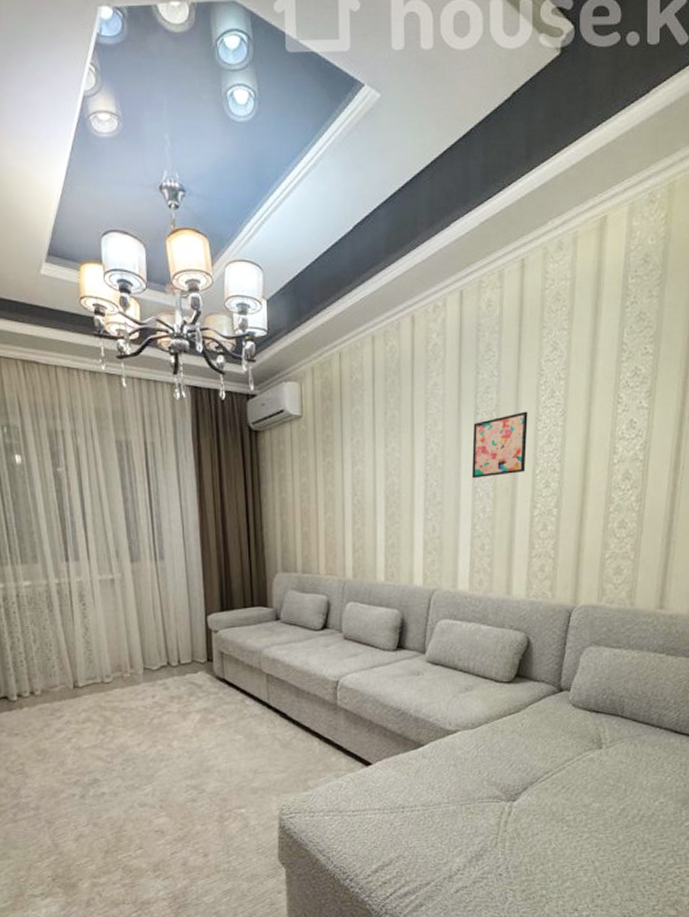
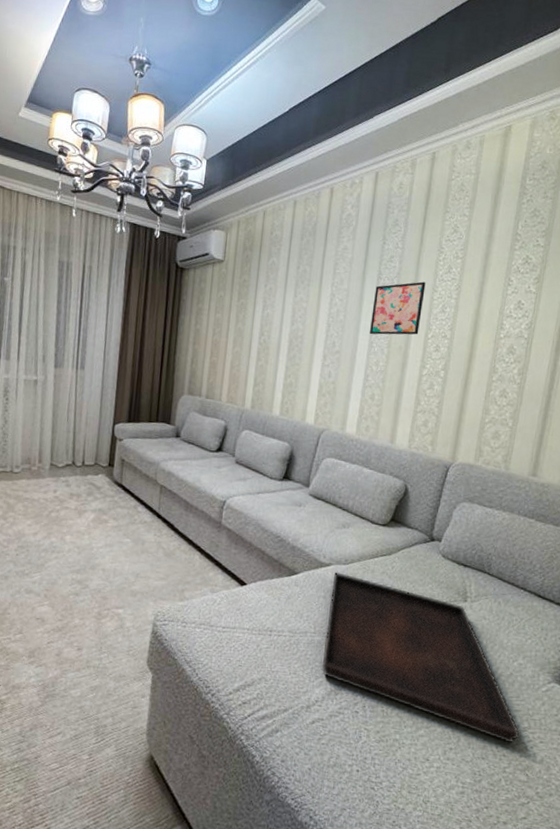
serving tray: none [459,737,666,882] -> present [321,571,520,744]

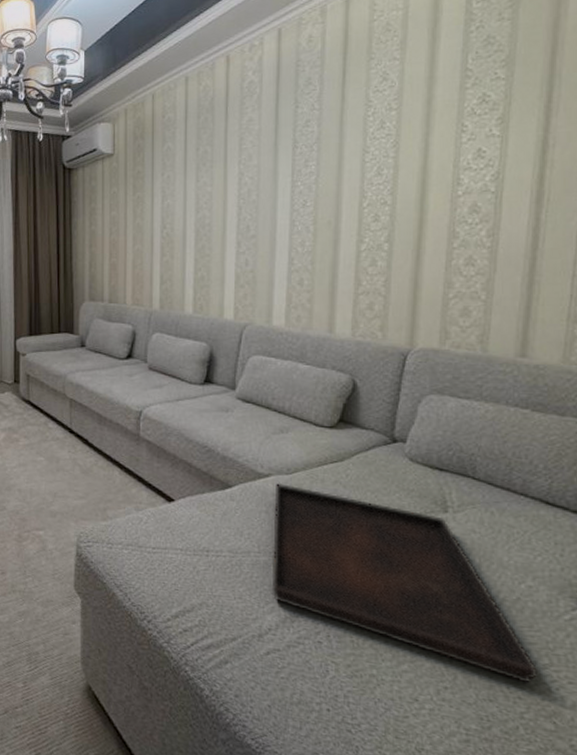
wall art: present [370,281,426,335] -> none [290,143,354,212]

